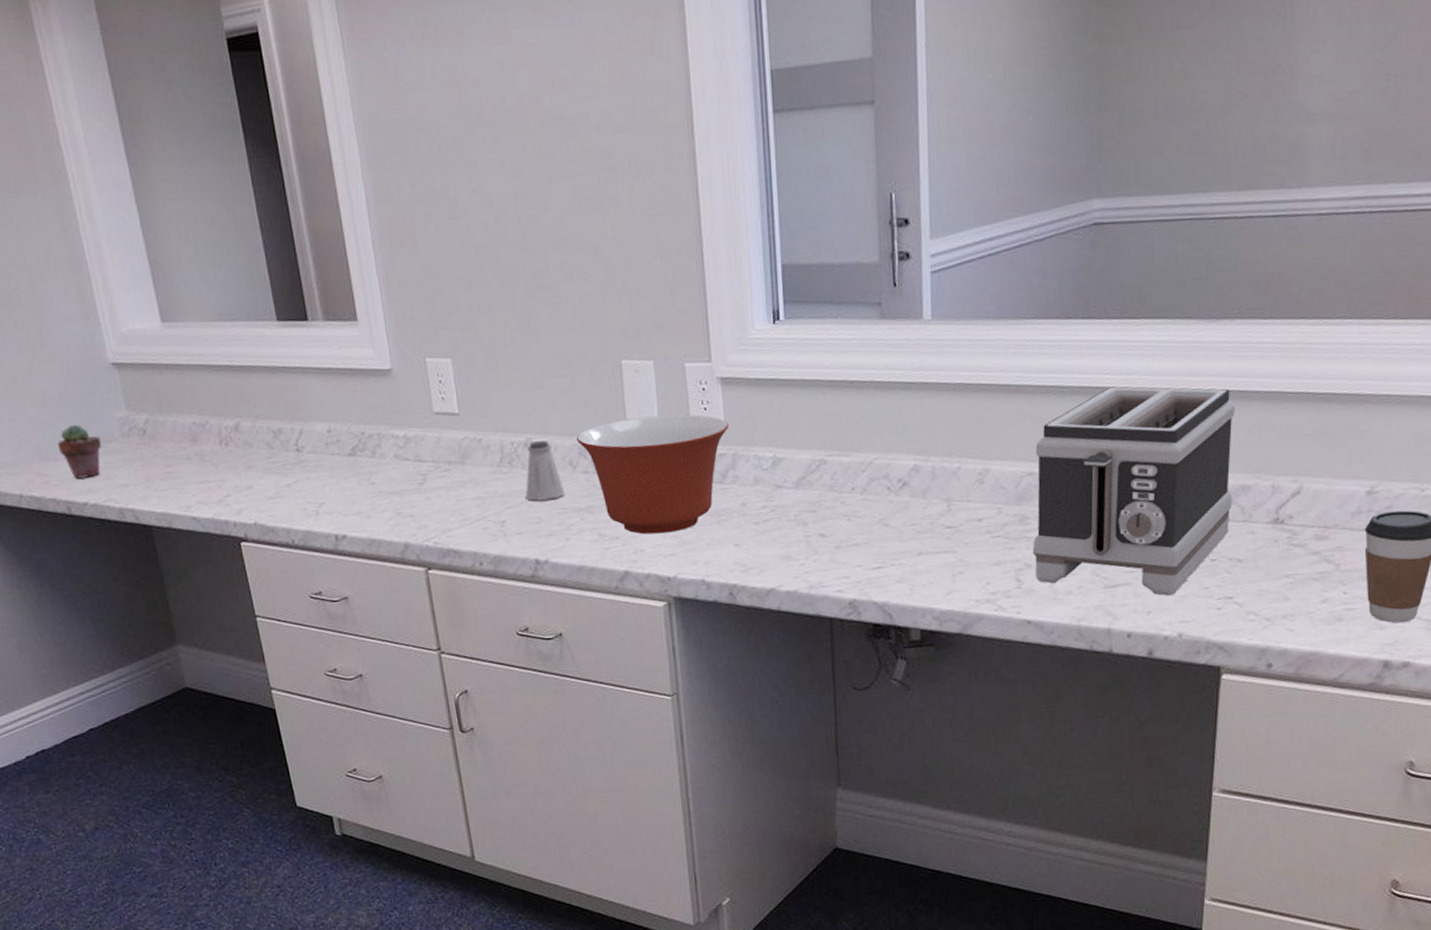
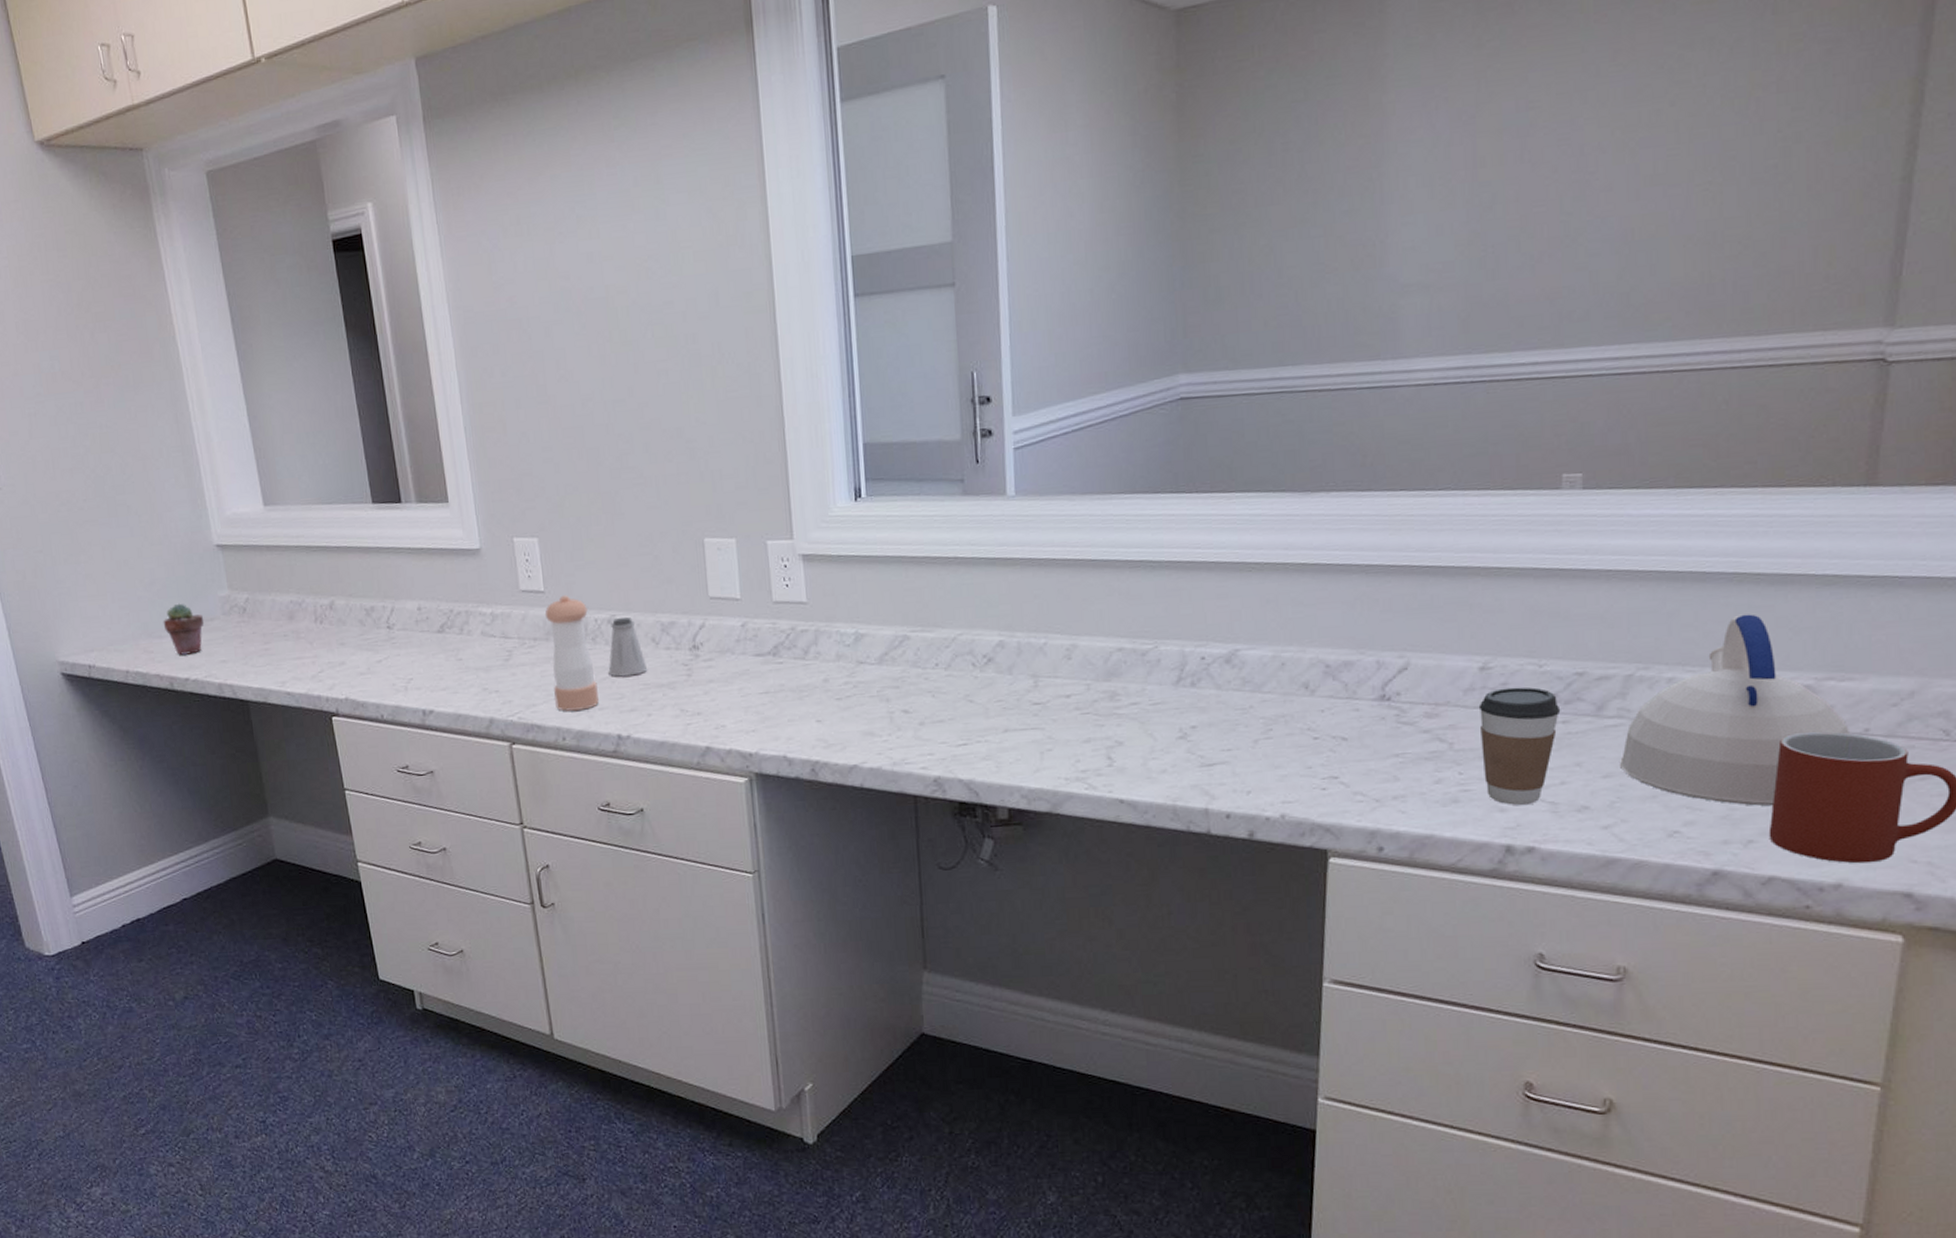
pepper shaker: none [459,417,516,537] -> present [544,595,599,712]
mixing bowl: present [576,414,729,535] -> none [658,591,811,711]
toaster: present [1032,386,1235,596] -> none [1123,560,1334,776]

